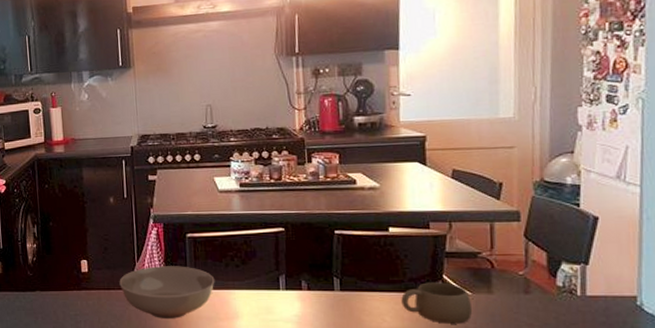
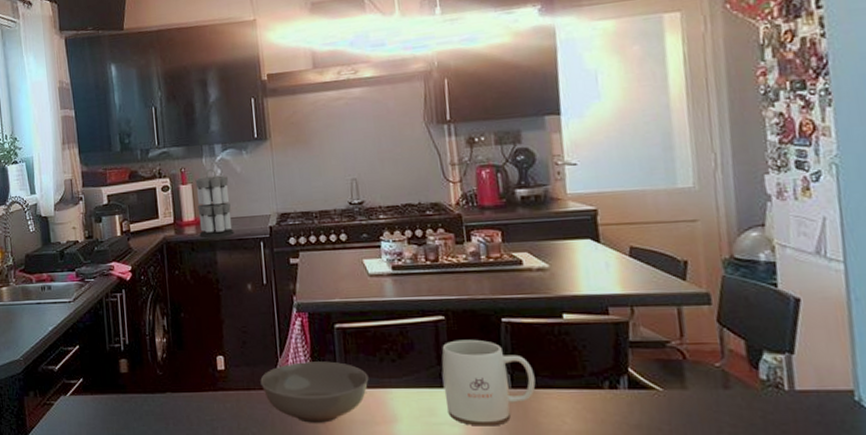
spice rack: none [64,93,99,157] -> present [195,168,234,239]
mug: none [279,248,361,323] -> present [441,339,536,426]
cup: present [401,282,473,324] -> none [582,376,666,426]

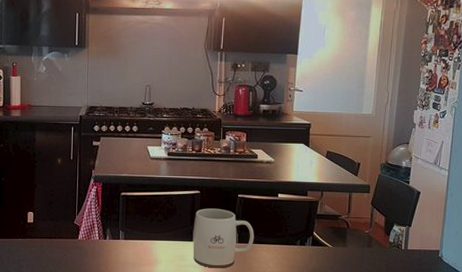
spice rack: present [195,168,234,239] -> none [23,65,52,121]
bowl: present [260,361,369,423] -> none [60,219,141,264]

